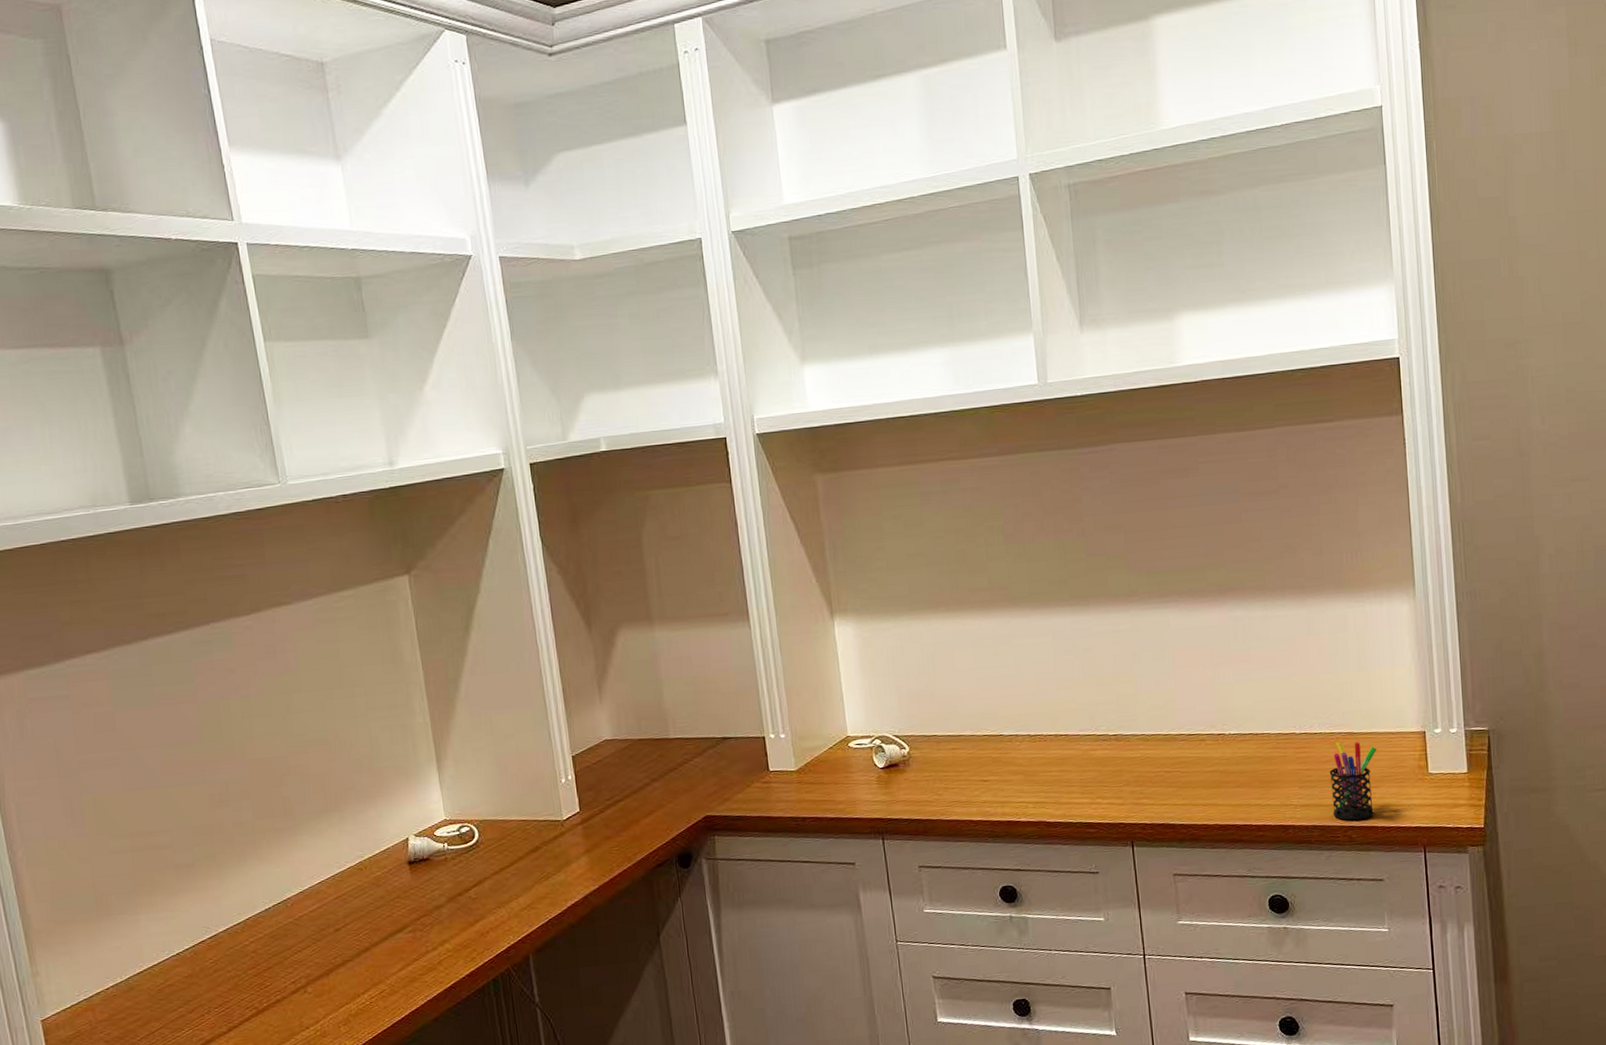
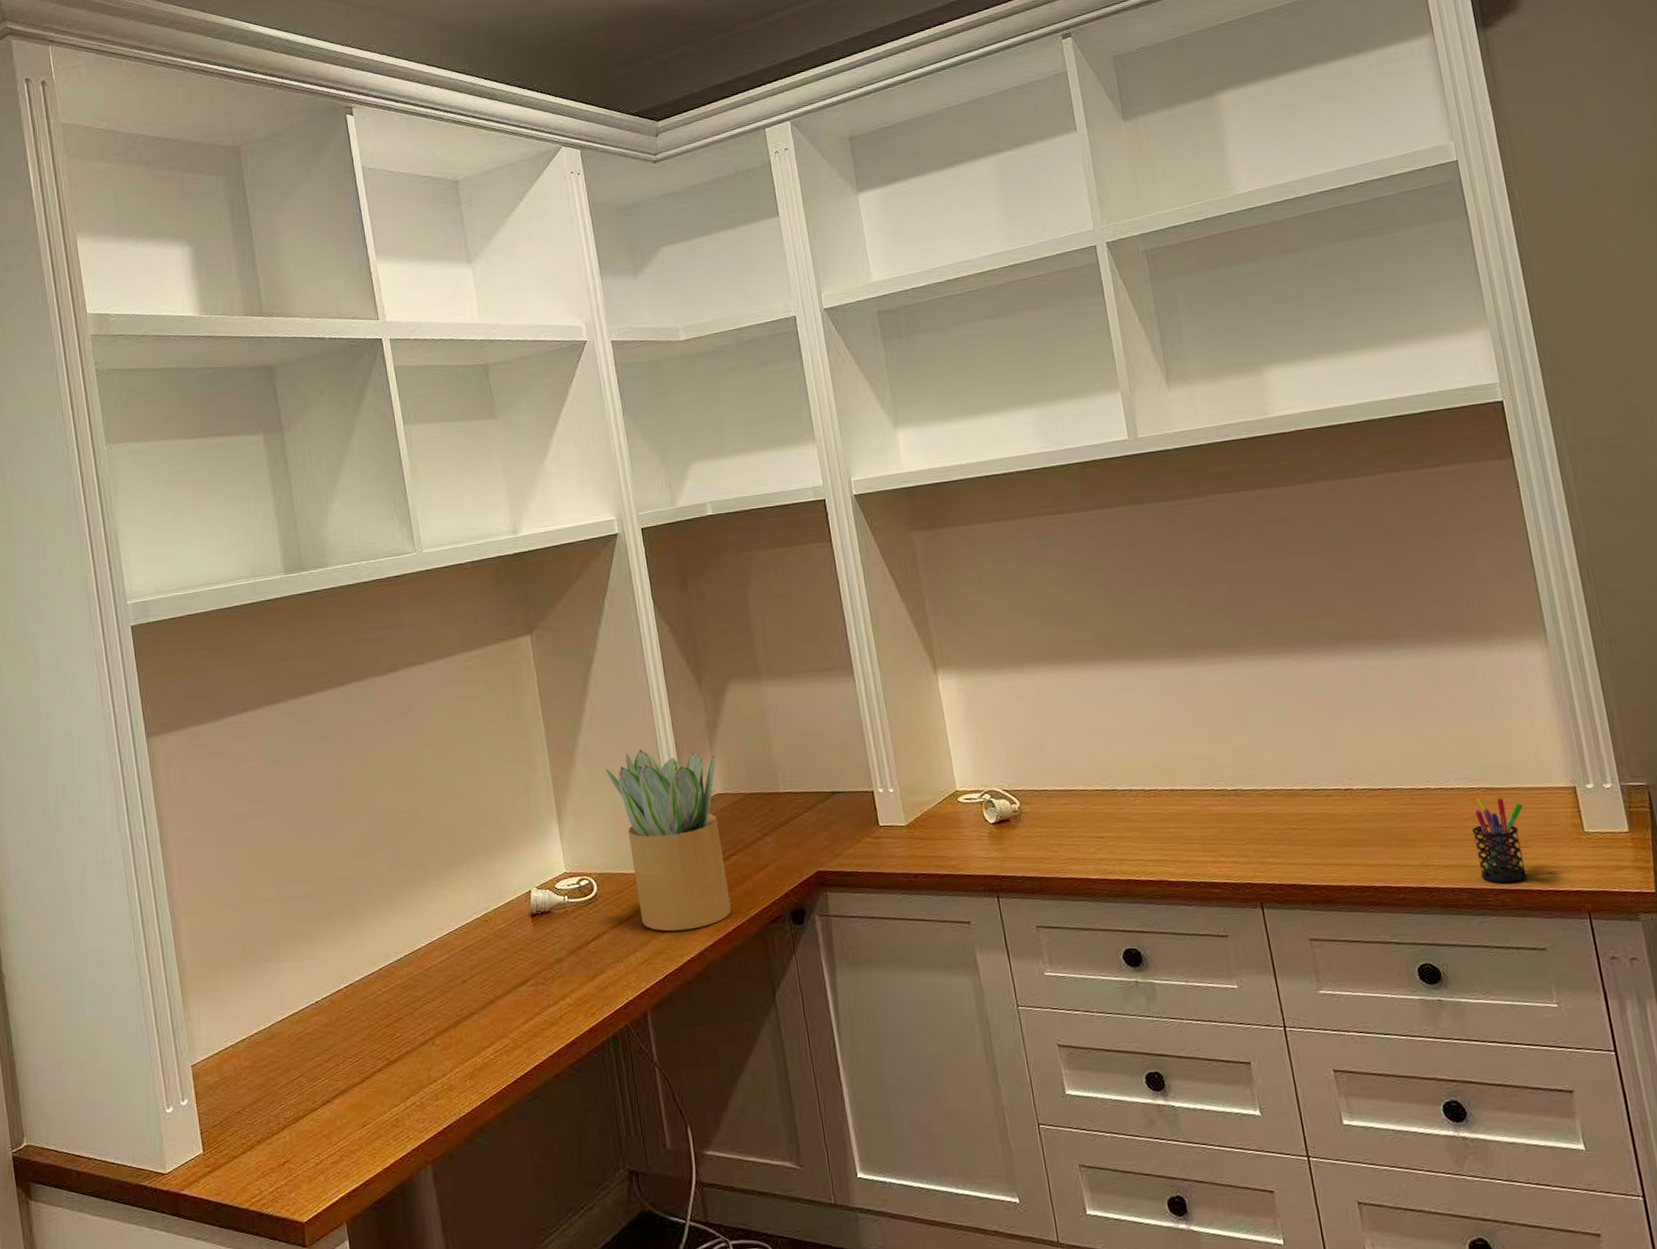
potted plant: none [488,694,617,877] -> present [605,749,731,932]

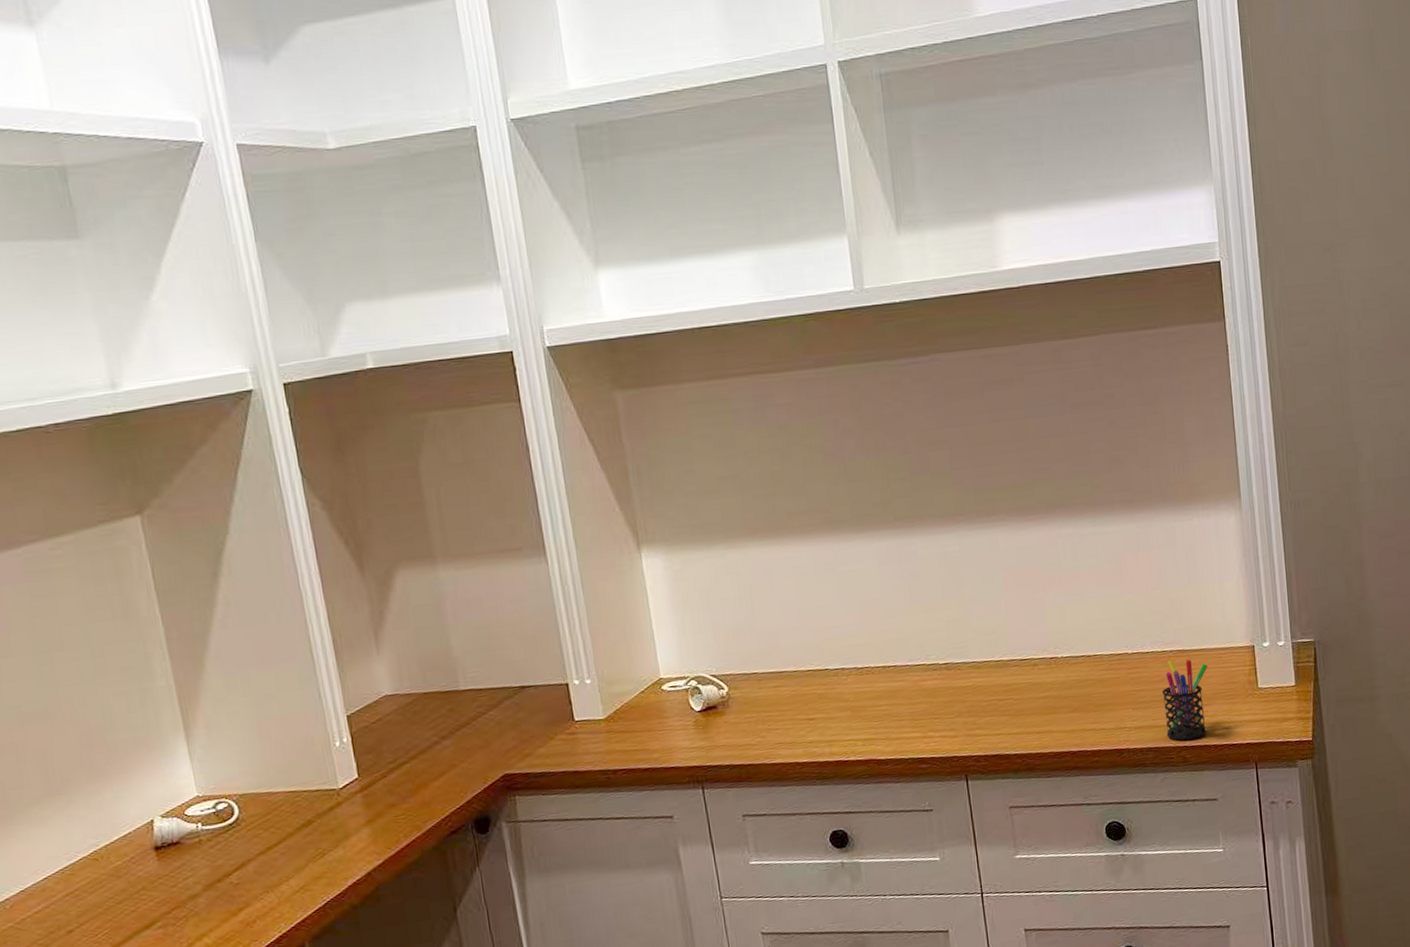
potted plant: present [605,749,731,932] -> none [244,648,404,854]

